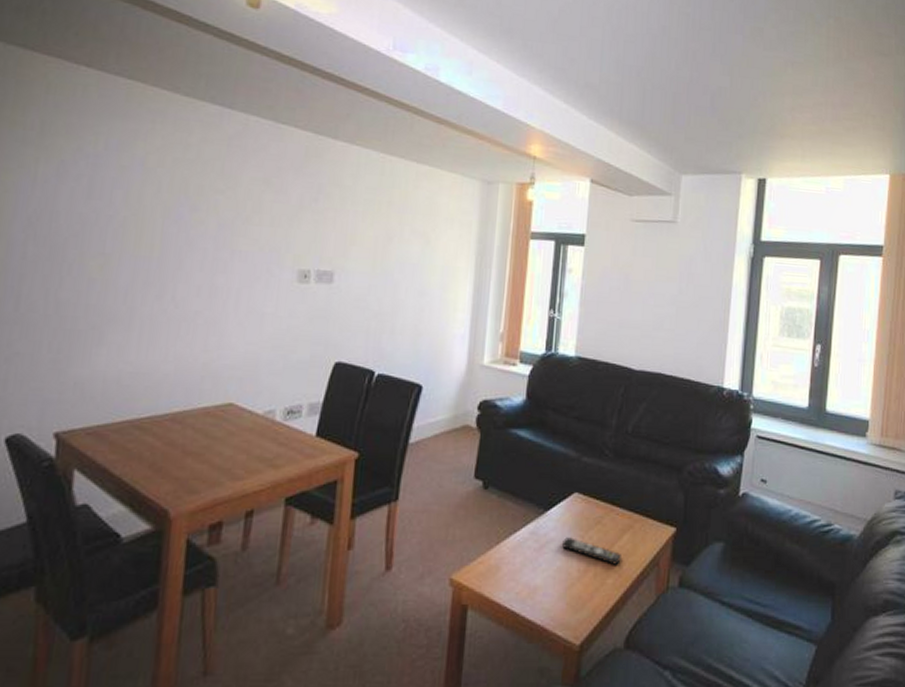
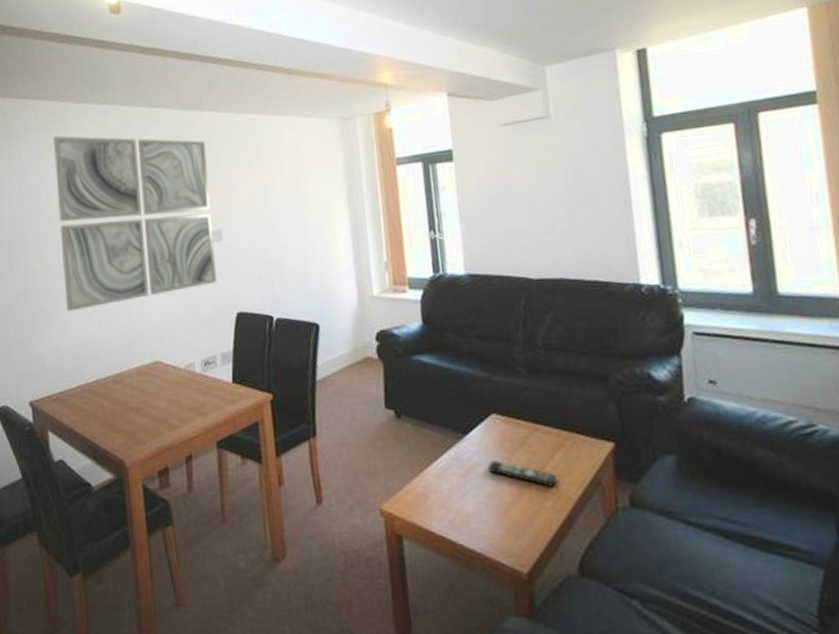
wall art: none [126,128,333,334] -> present [53,136,218,312]

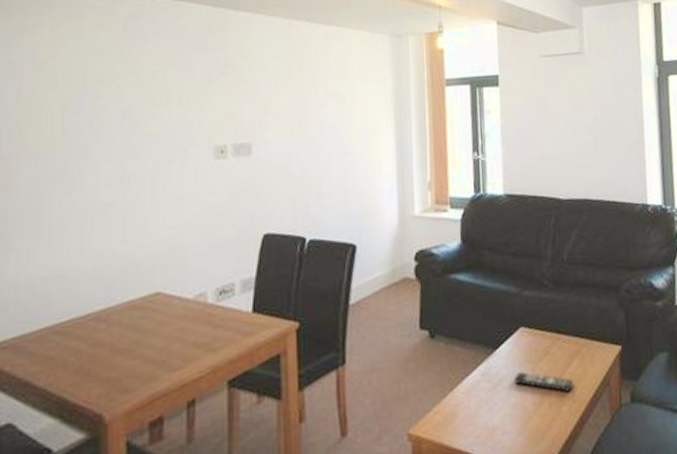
wall art: present [53,136,218,312] -> none [31,20,243,236]

